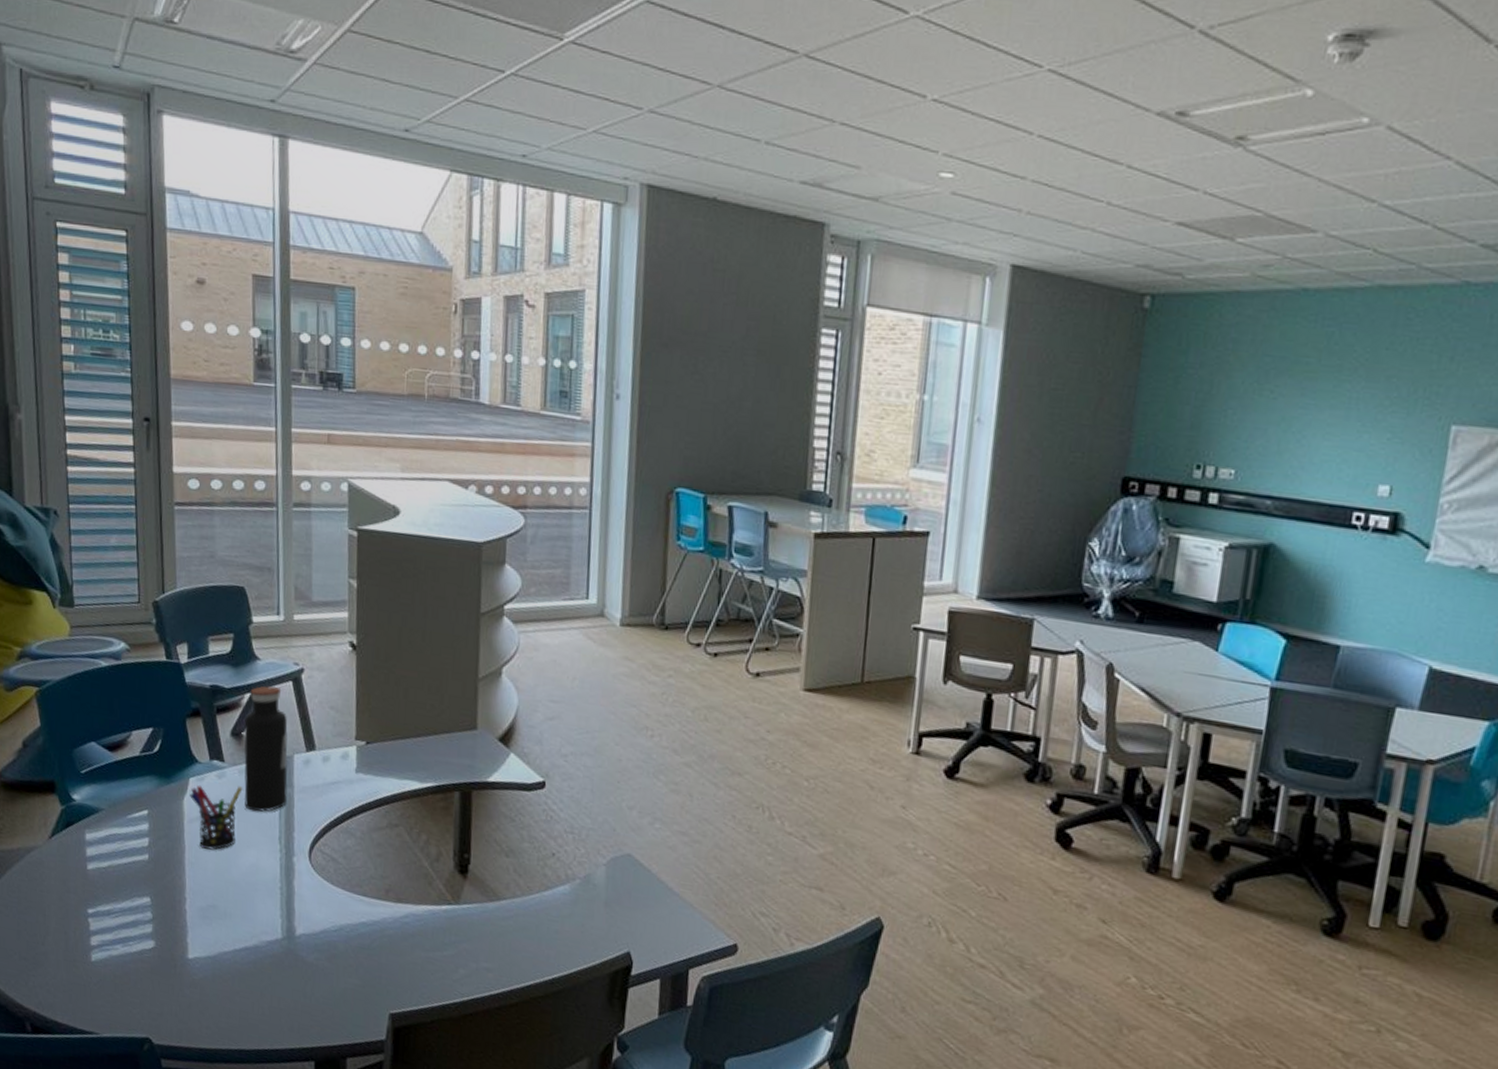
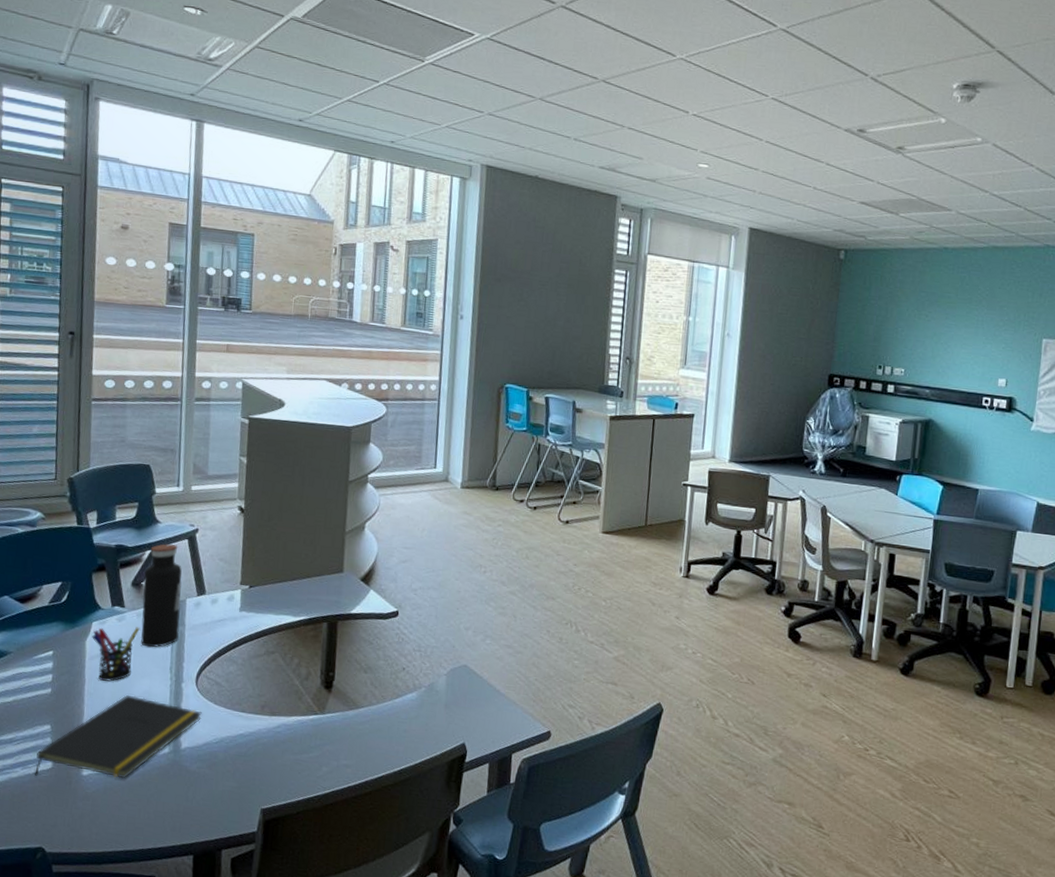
notepad: none [136,867,318,966] -> present [35,695,202,779]

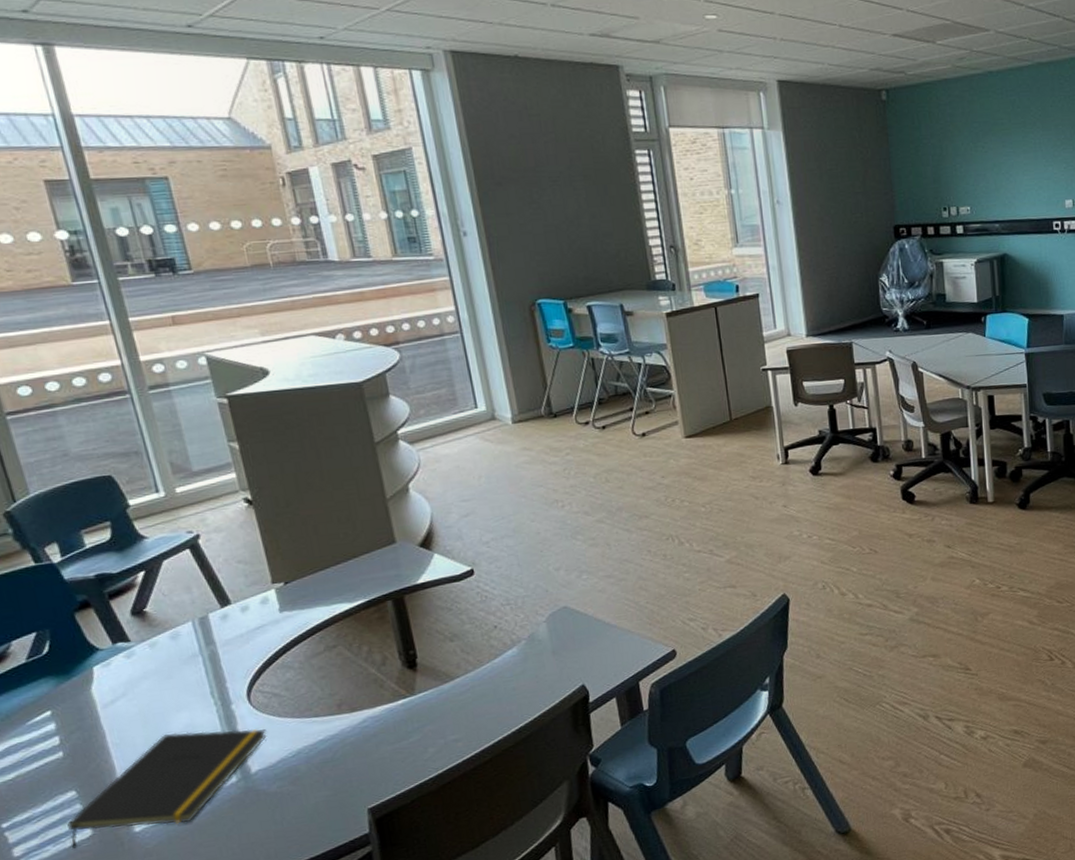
pen holder: present [92,627,140,682] -> none [97,658,162,727]
water bottle: present [140,544,182,648] -> none [142,558,211,678]

